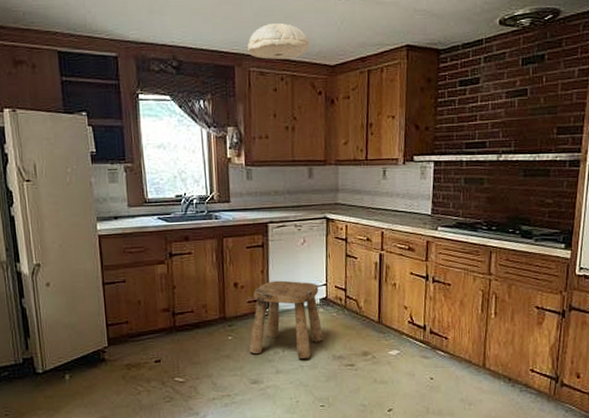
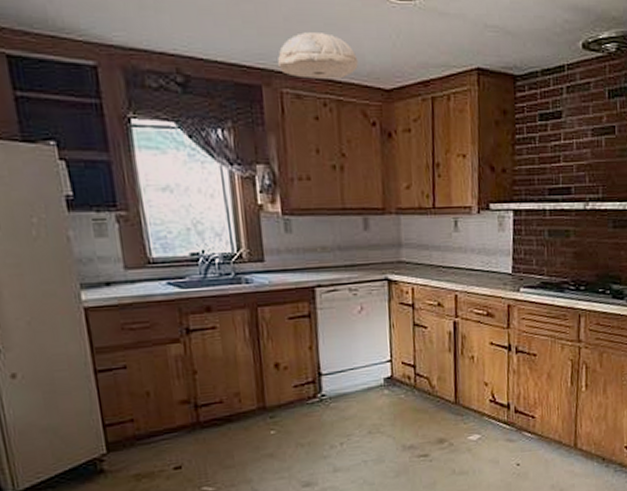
stool: present [249,280,323,359] -> none [297,357,390,452]

